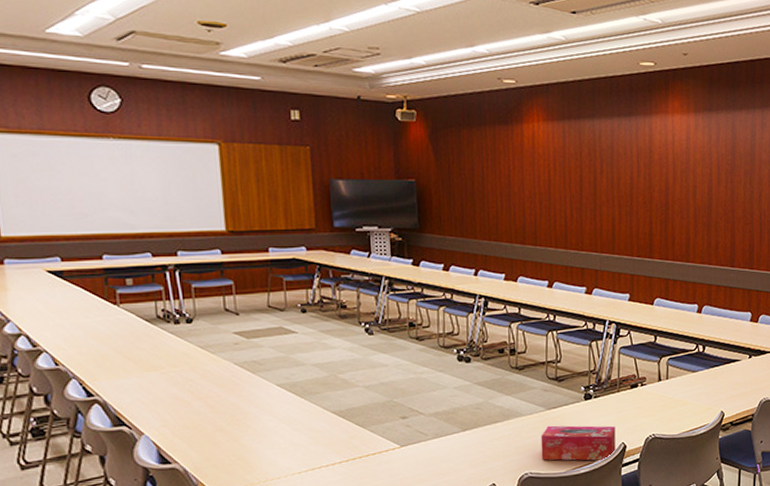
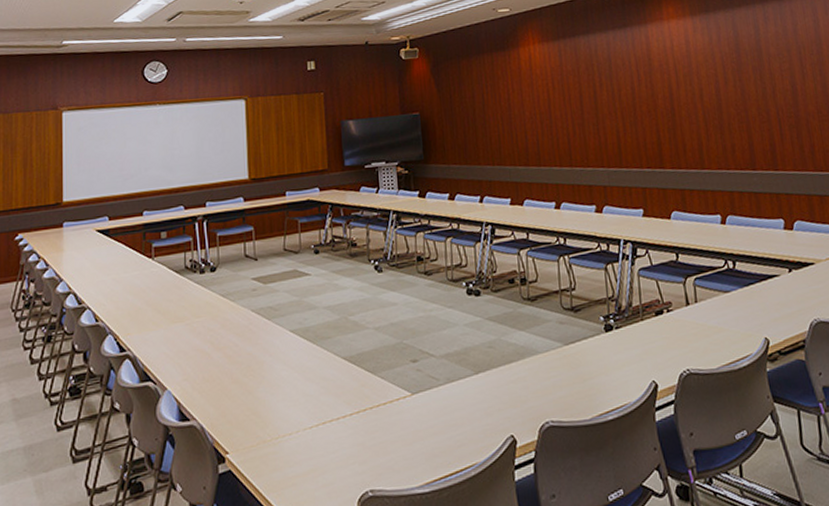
tissue box: present [541,425,616,461] -> none [560,361,646,406]

